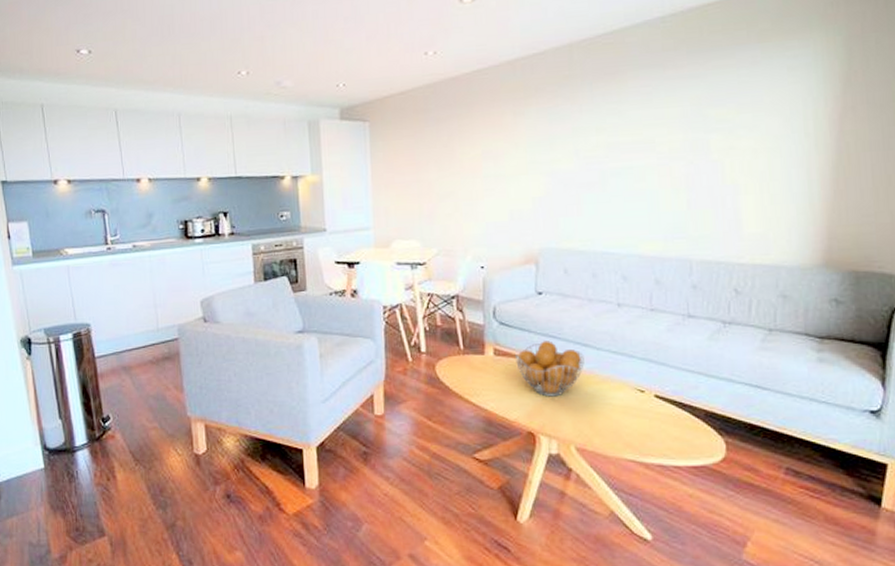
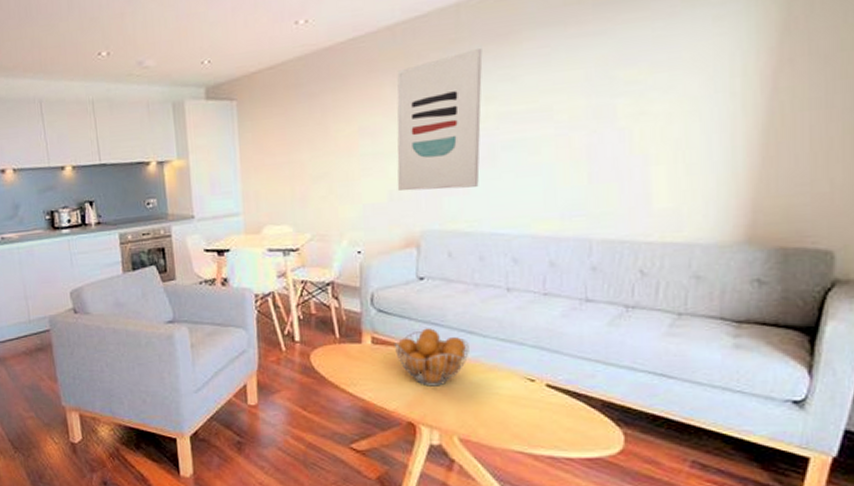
wall art: none [517,85,593,211] -> present [396,48,483,191]

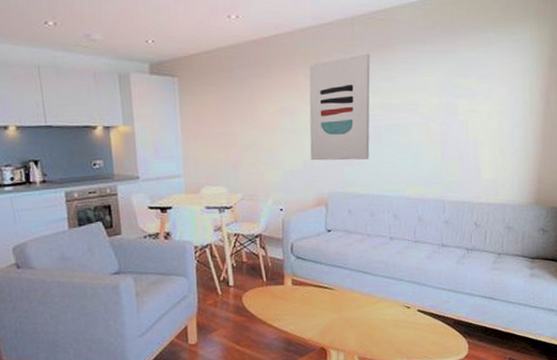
fruit basket: present [393,328,469,387] -> none [309,270,365,317]

